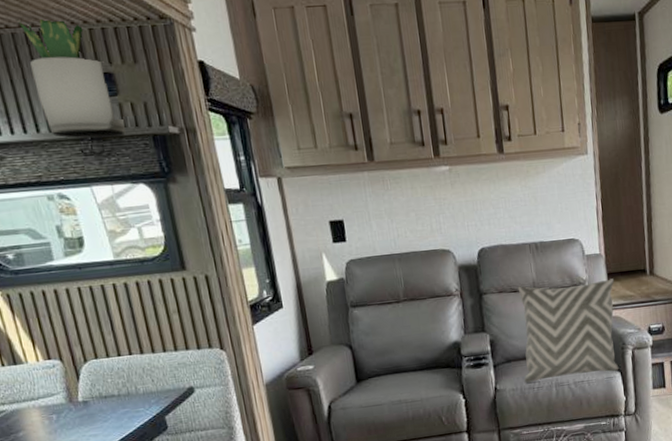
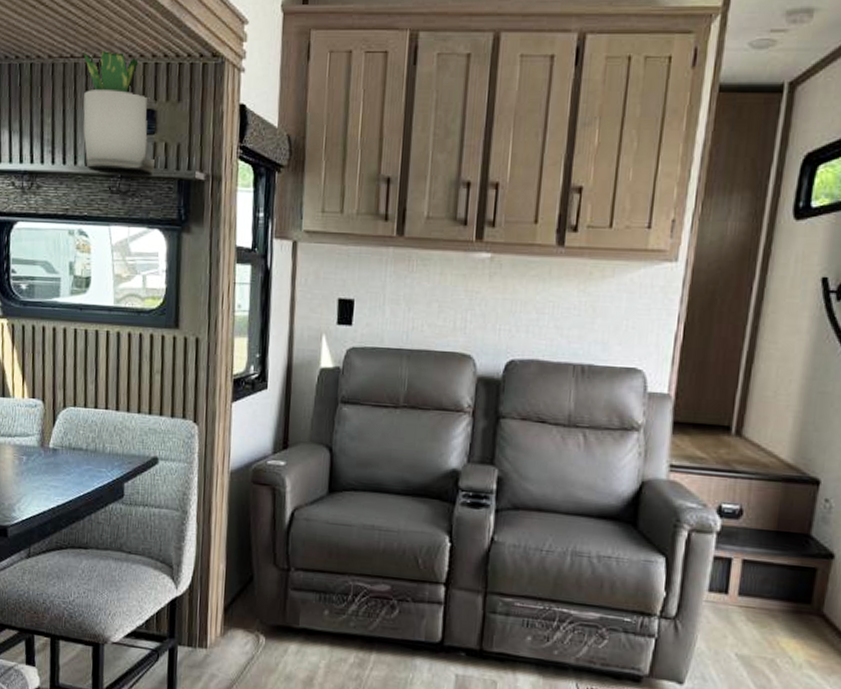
pillow: present [518,278,619,383] -> none [531,416,682,554]

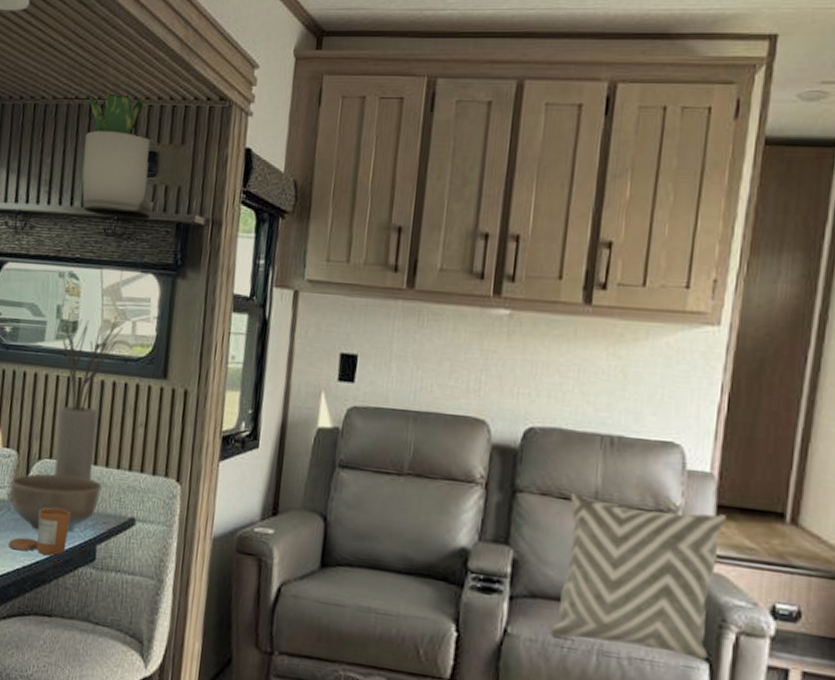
bowl: none [39,420,125,471] -> present [10,473,102,531]
candle: none [42,451,97,495] -> present [8,508,70,556]
vase: none [76,271,134,426] -> present [54,316,123,481]
pillow: none [531,416,682,554] -> present [550,492,728,660]

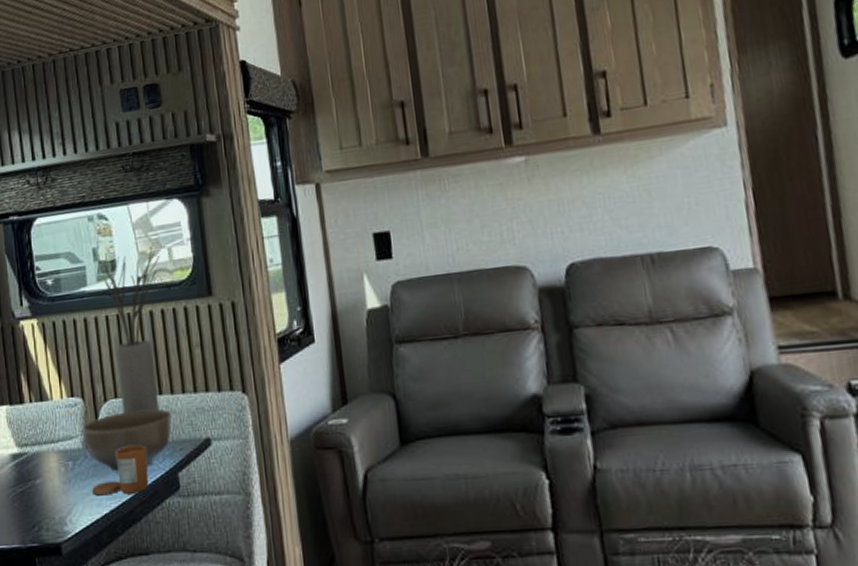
planter: present [82,91,155,221] -> none [79,38,165,155]
pillow: present [550,492,728,660] -> none [625,305,799,462]

